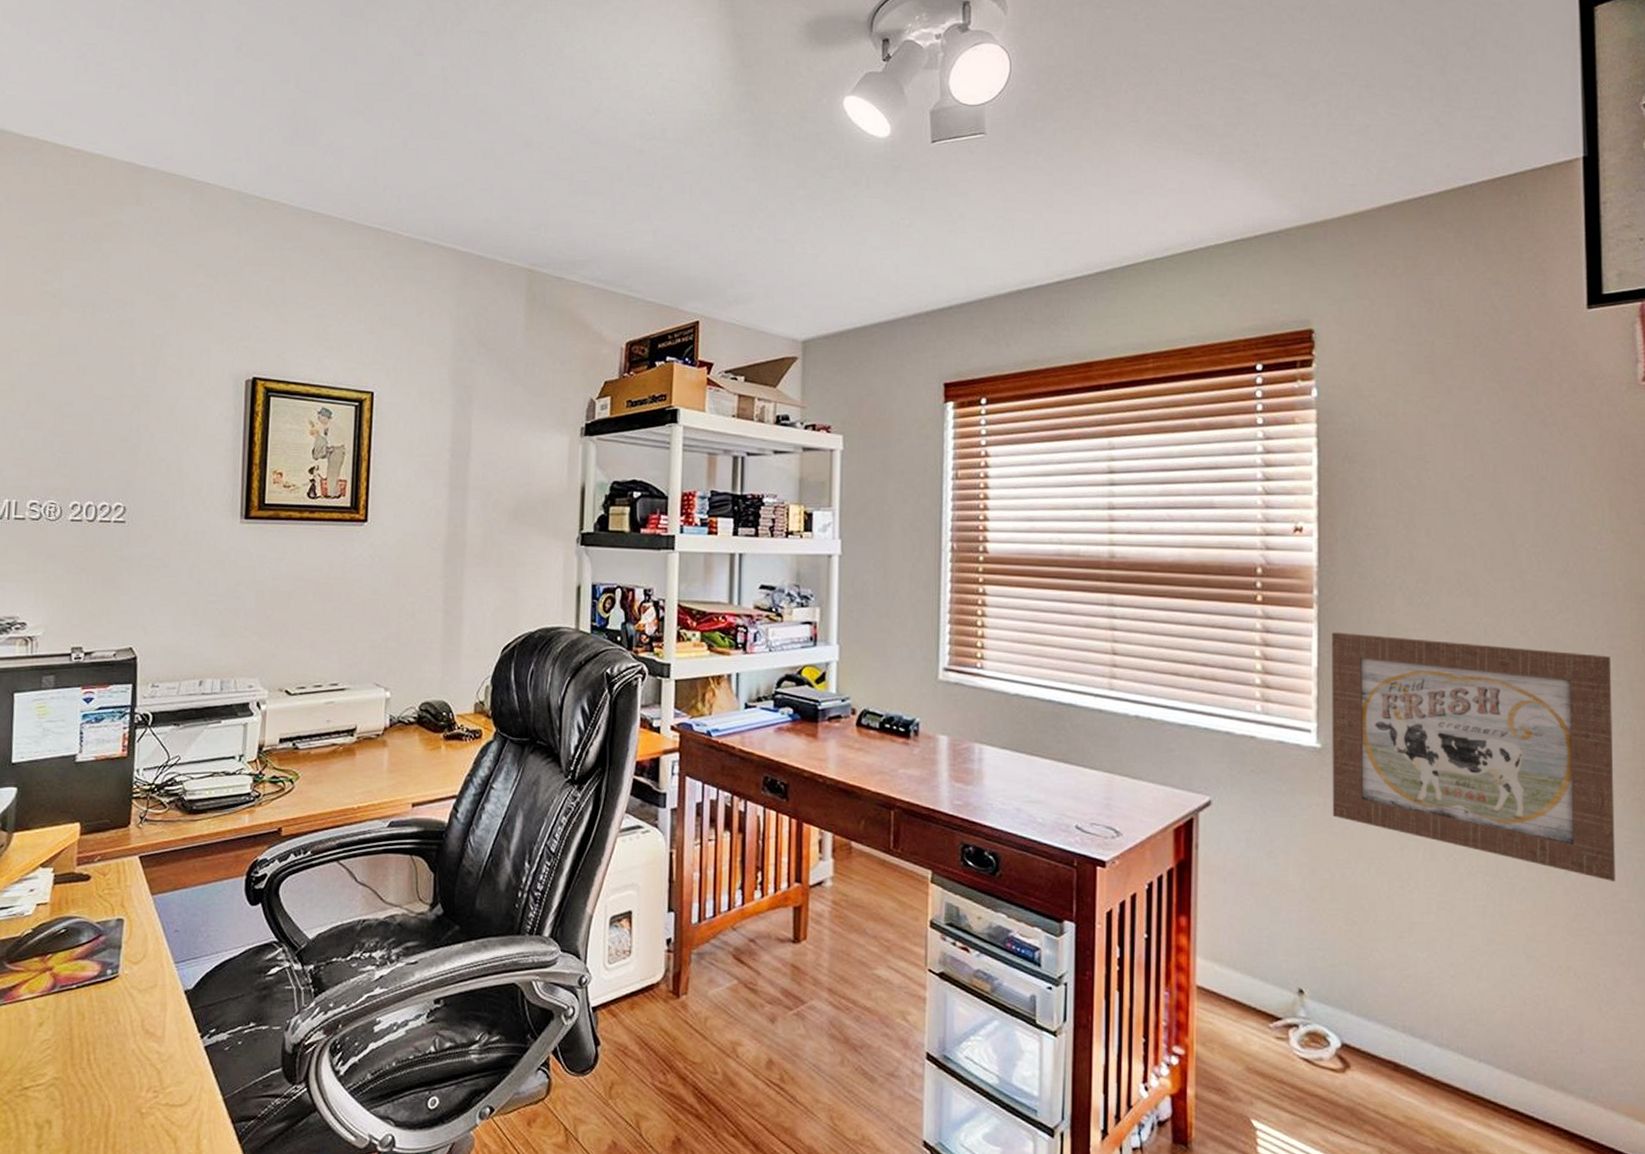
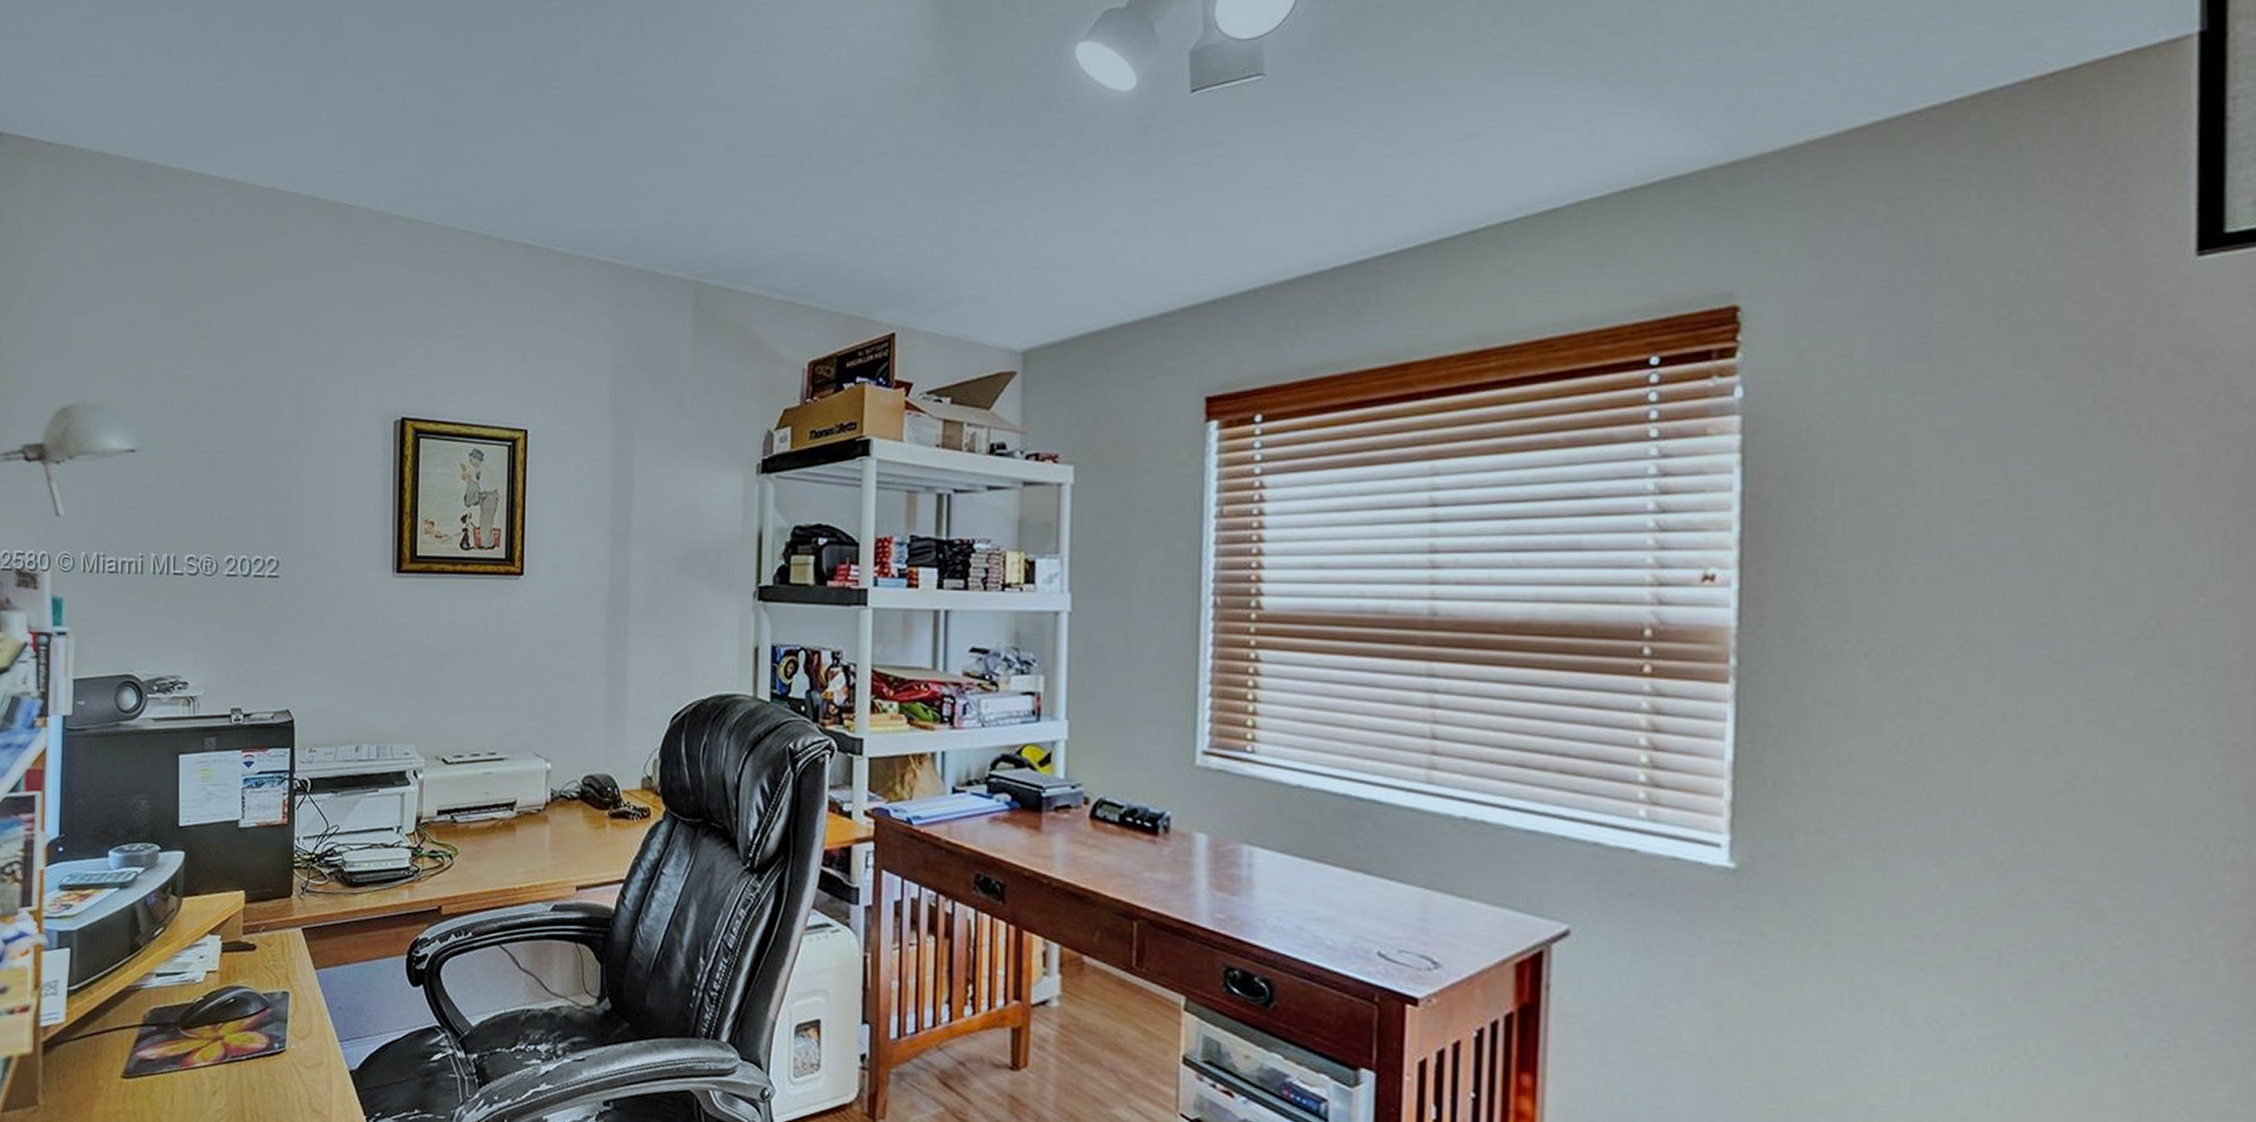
wall art: present [1331,632,1615,881] -> none [1750,715,2217,1072]

